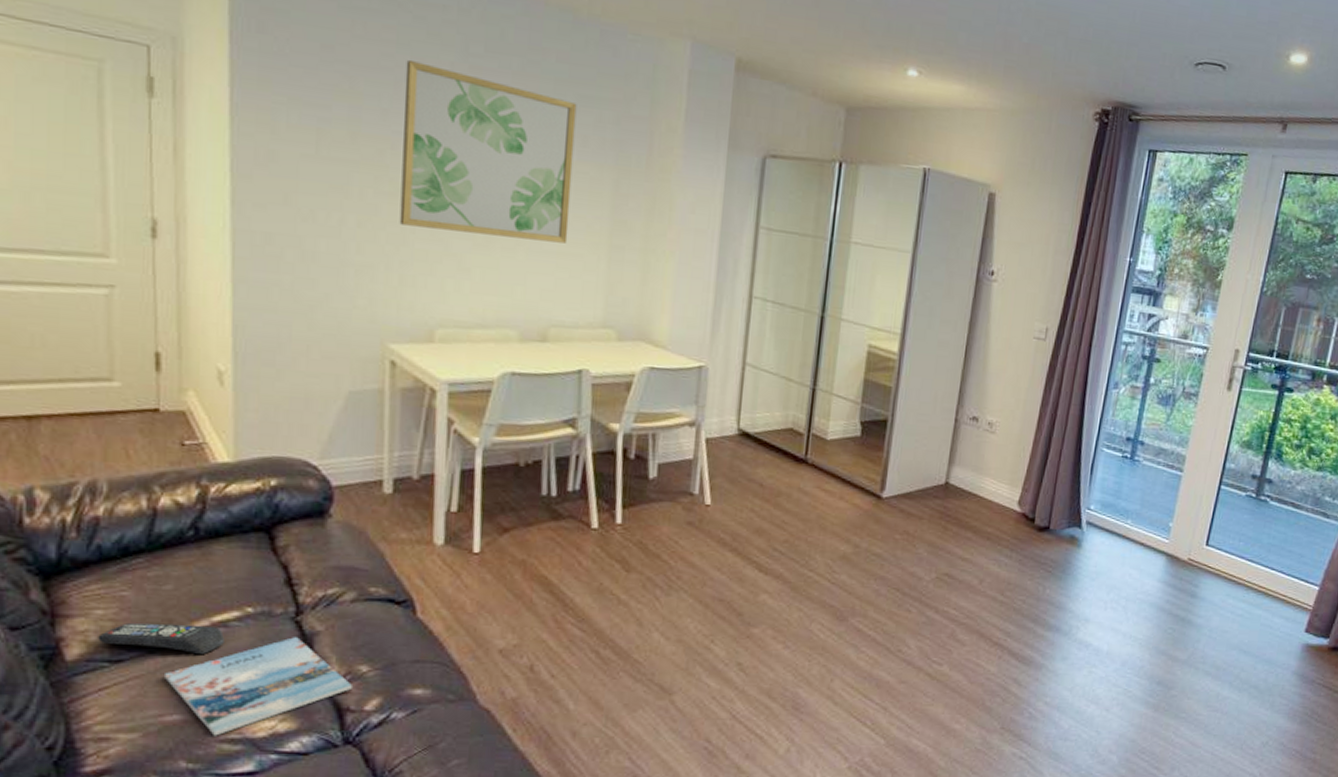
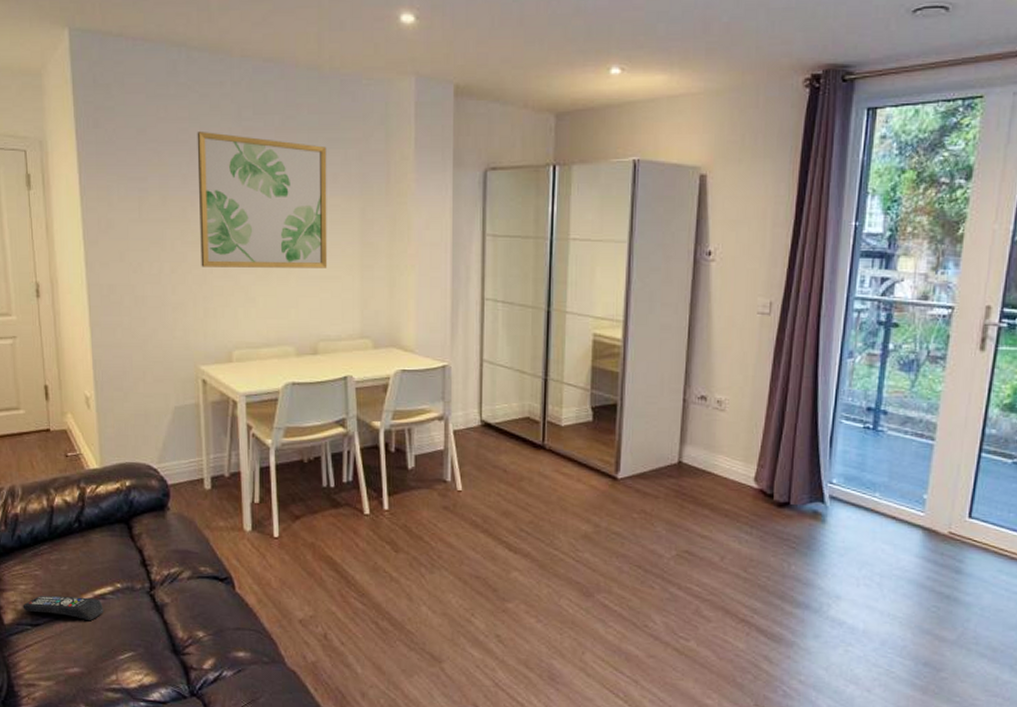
magazine: present [165,637,352,736] -> none [67,607,193,686]

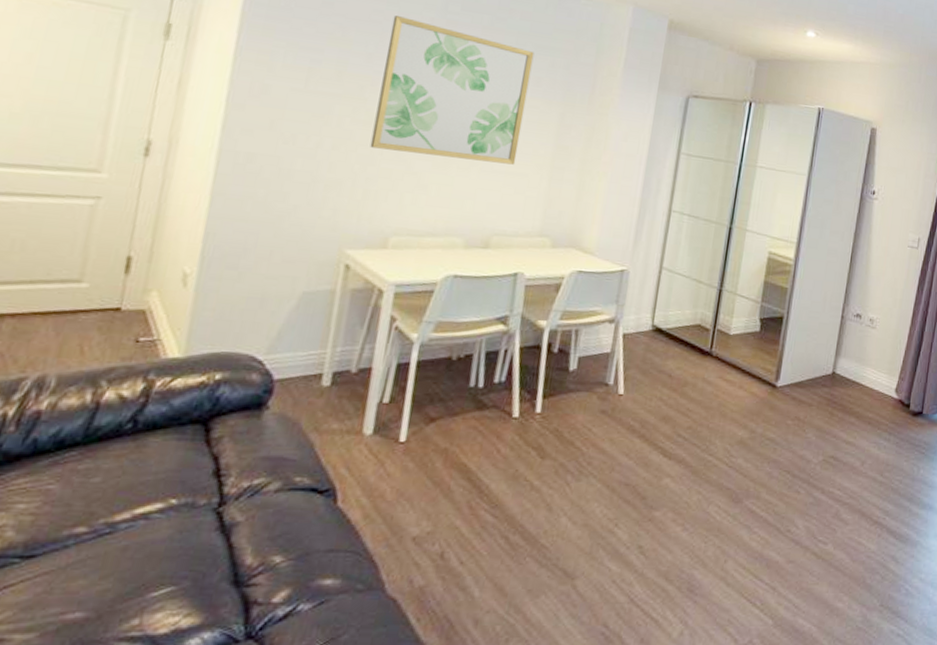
remote control: present [23,595,103,621] -> none [14,516,144,549]

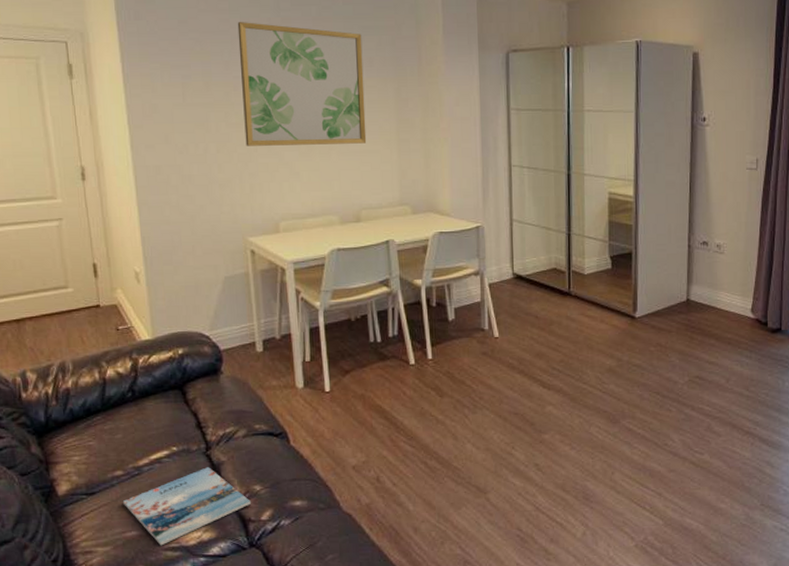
magazine: none [74,528,263,634] -> present [123,467,251,546]

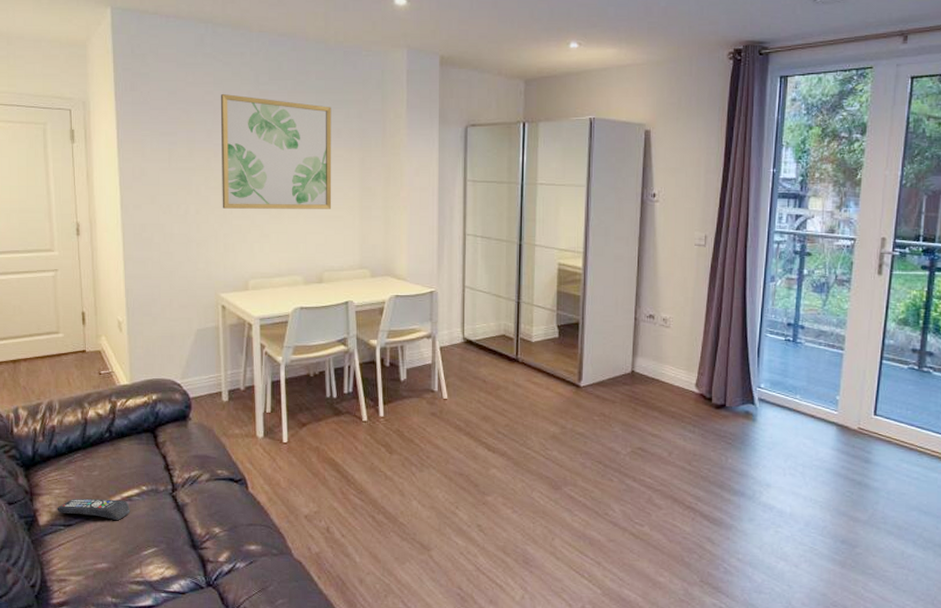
remote control: none [77,463,160,486] -> present [57,498,130,521]
magazine: present [123,467,251,546] -> none [96,507,210,579]

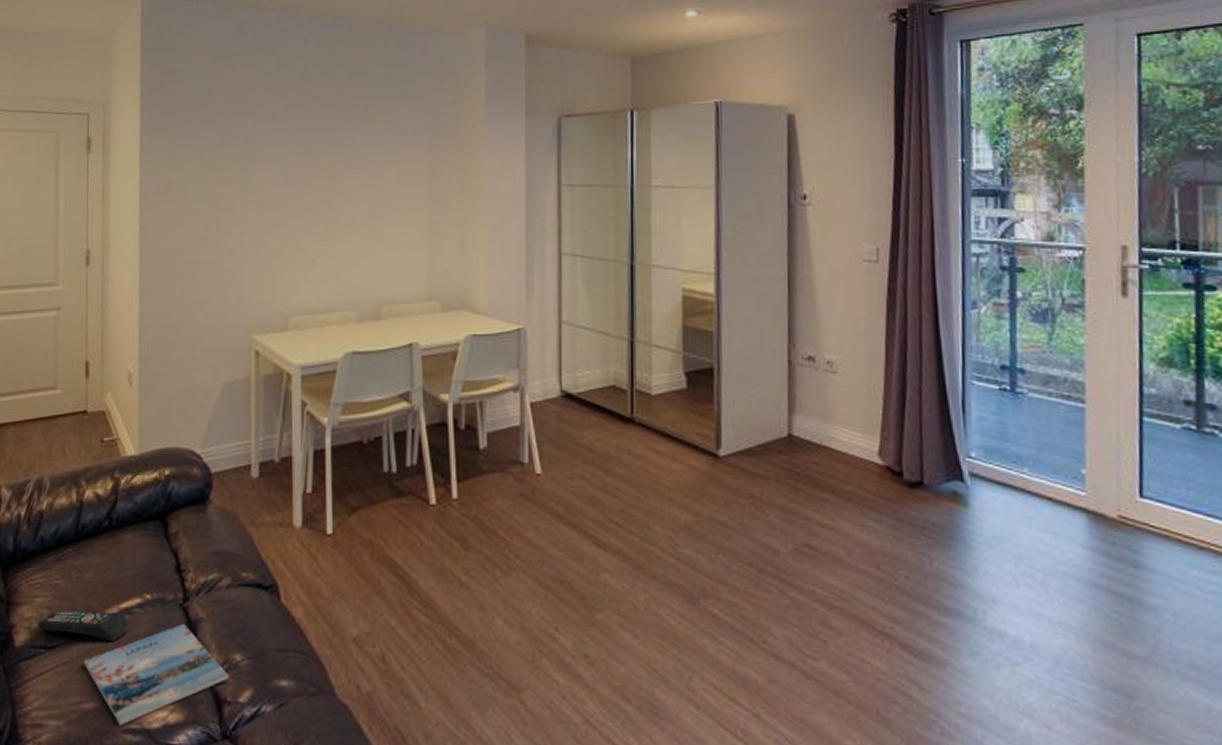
magazine: none [96,507,210,579] -> present [84,624,228,726]
wall art: present [220,94,332,209] -> none [260,89,394,228]

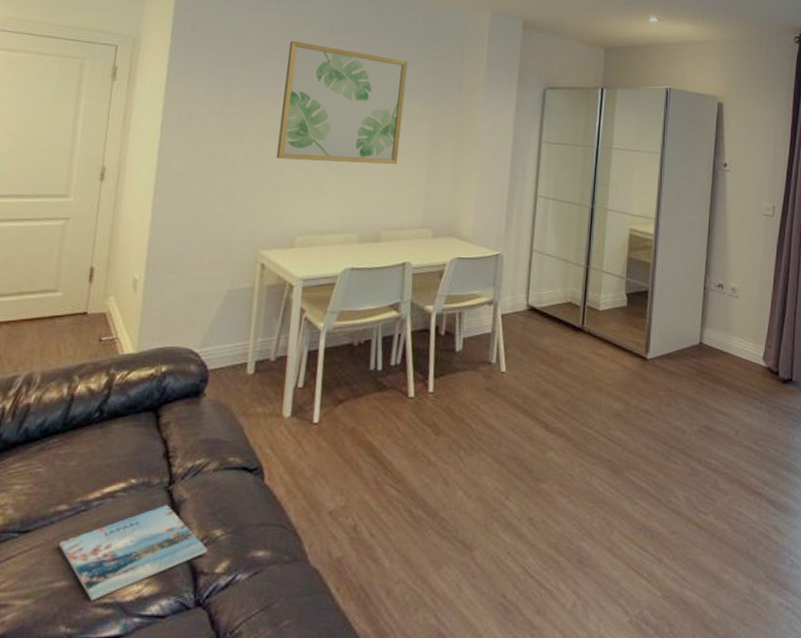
remote control: present [38,610,129,642] -> none [13,495,111,524]
wall art: none [260,89,394,228] -> present [276,41,408,164]

